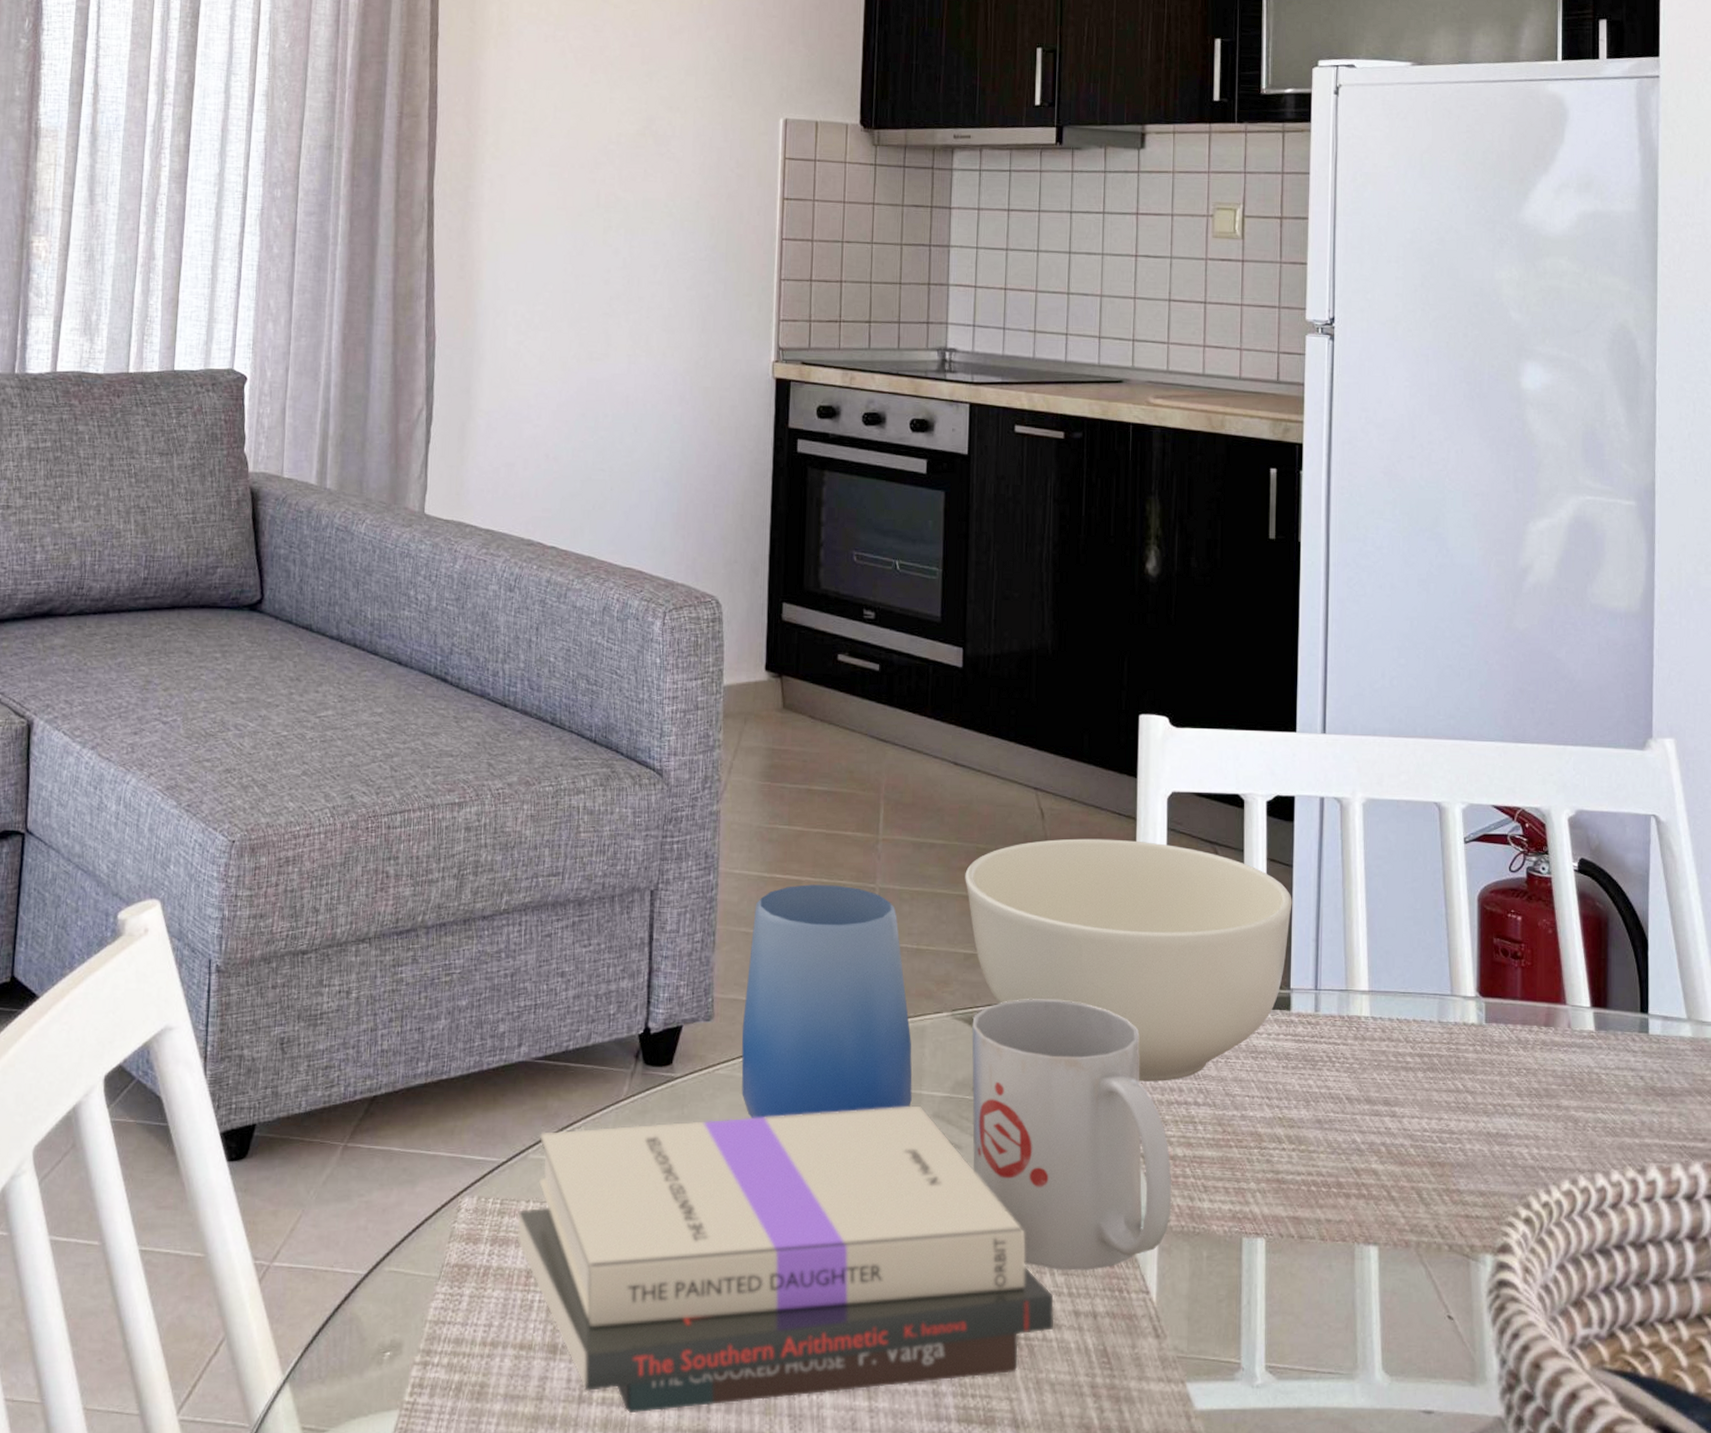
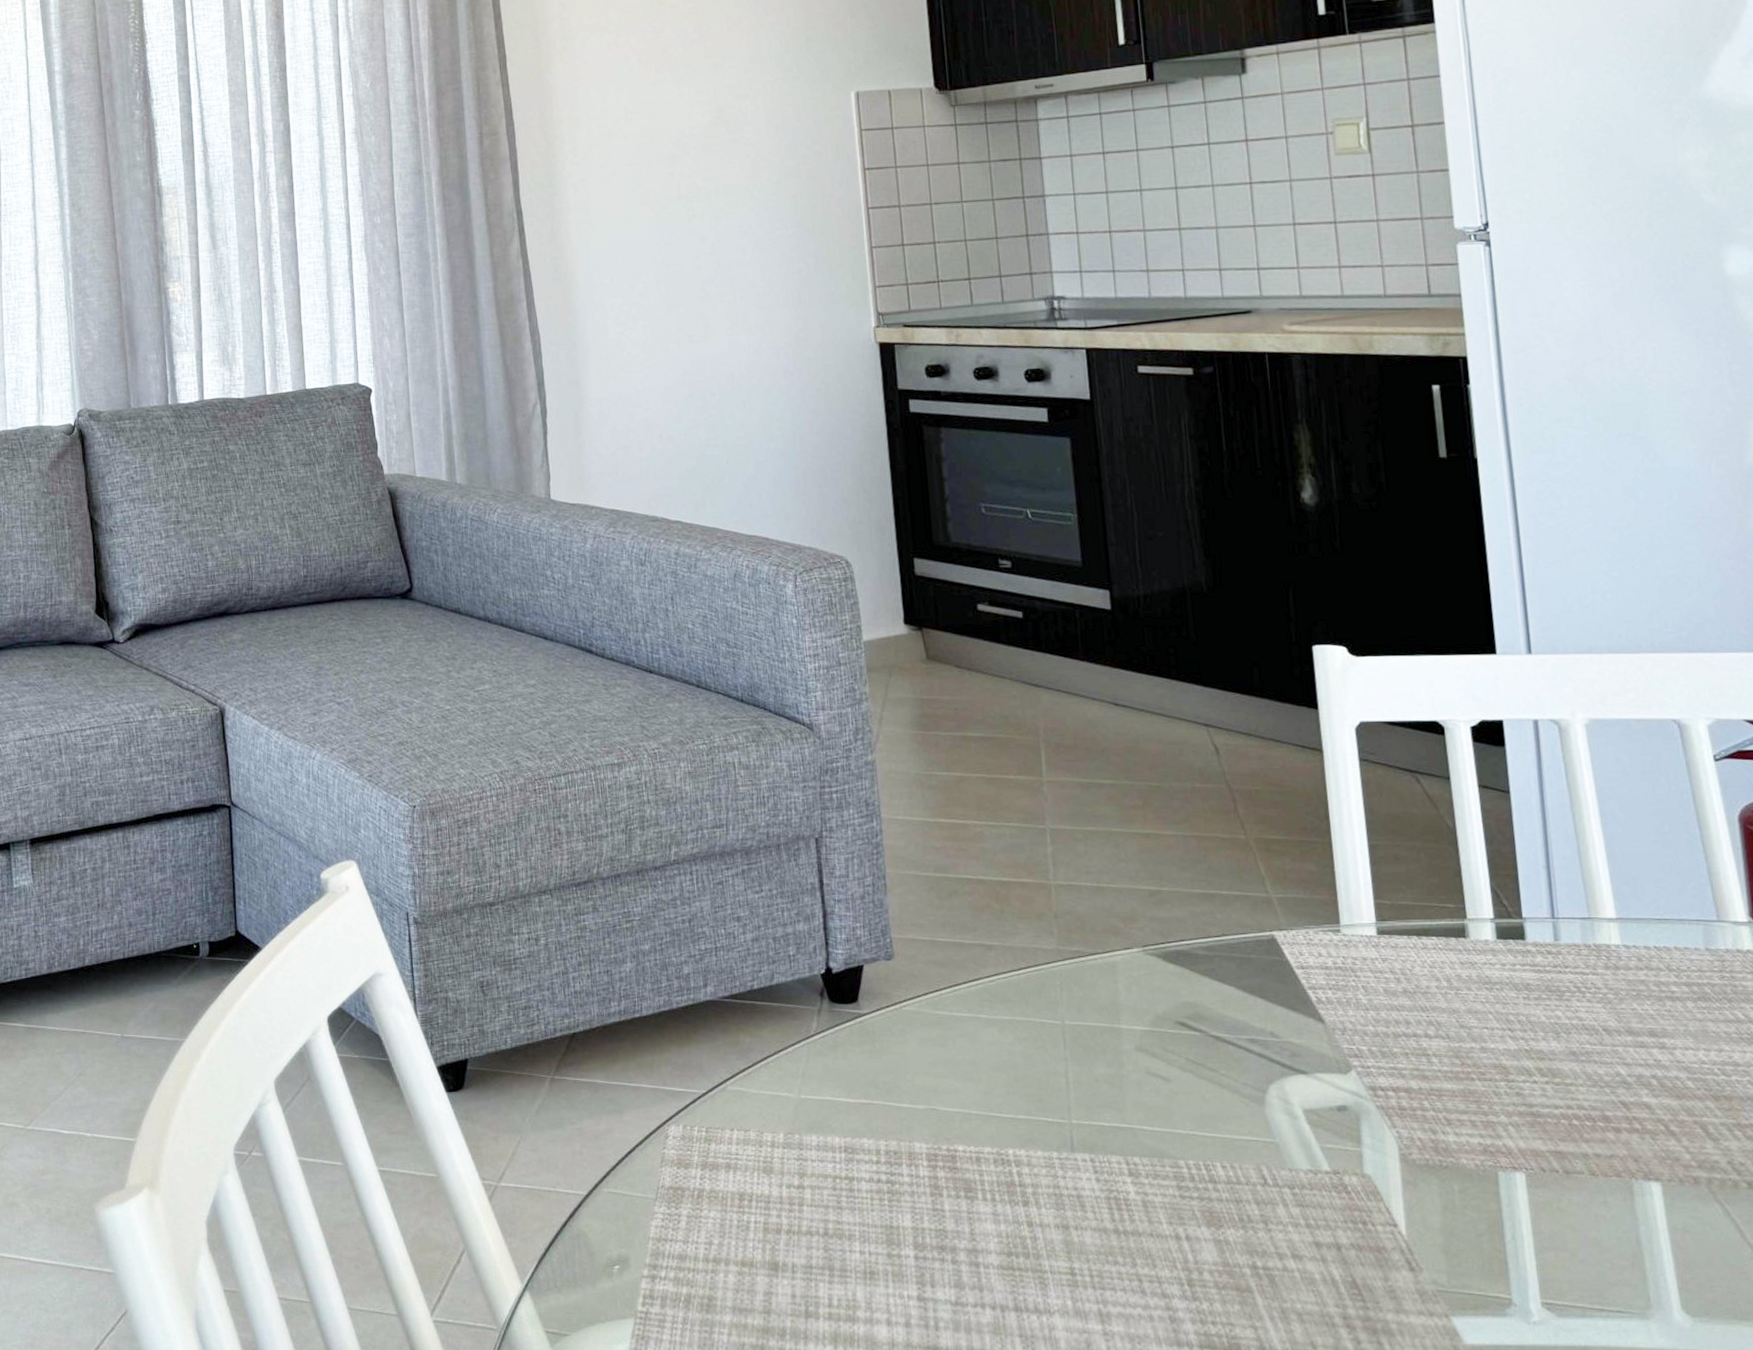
books: present [517,1105,1054,1413] -> none [723,1039,1294,1328]
cup: present [741,884,912,1120] -> none [922,827,1111,1053]
bowl: present [965,838,1292,1081] -> none [1139,772,1514,1014]
mug: present [971,999,1172,1271] -> none [1166,933,1412,1202]

